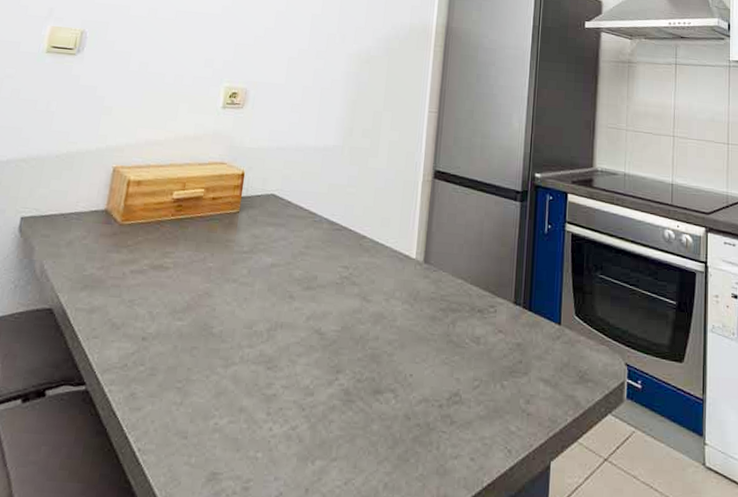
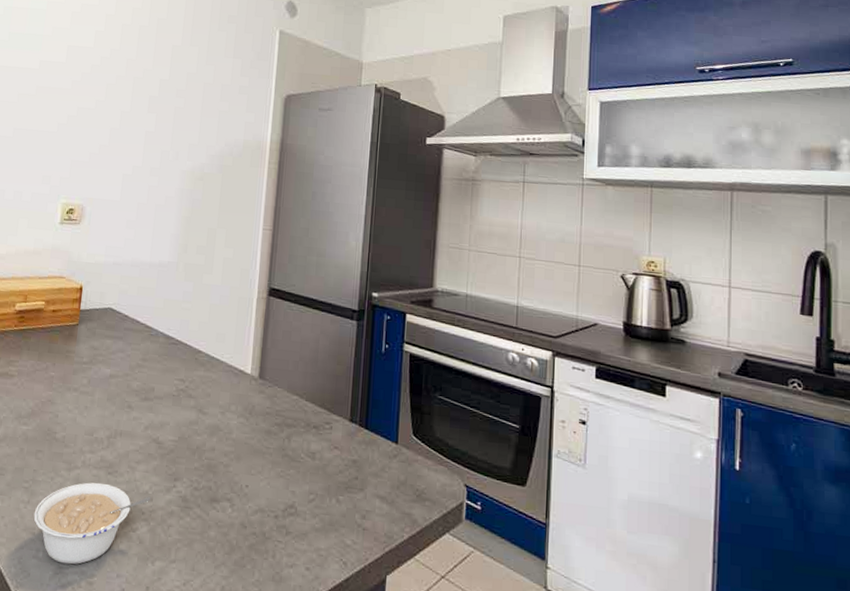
legume: none [186,378,312,470] -> present [33,482,151,565]

